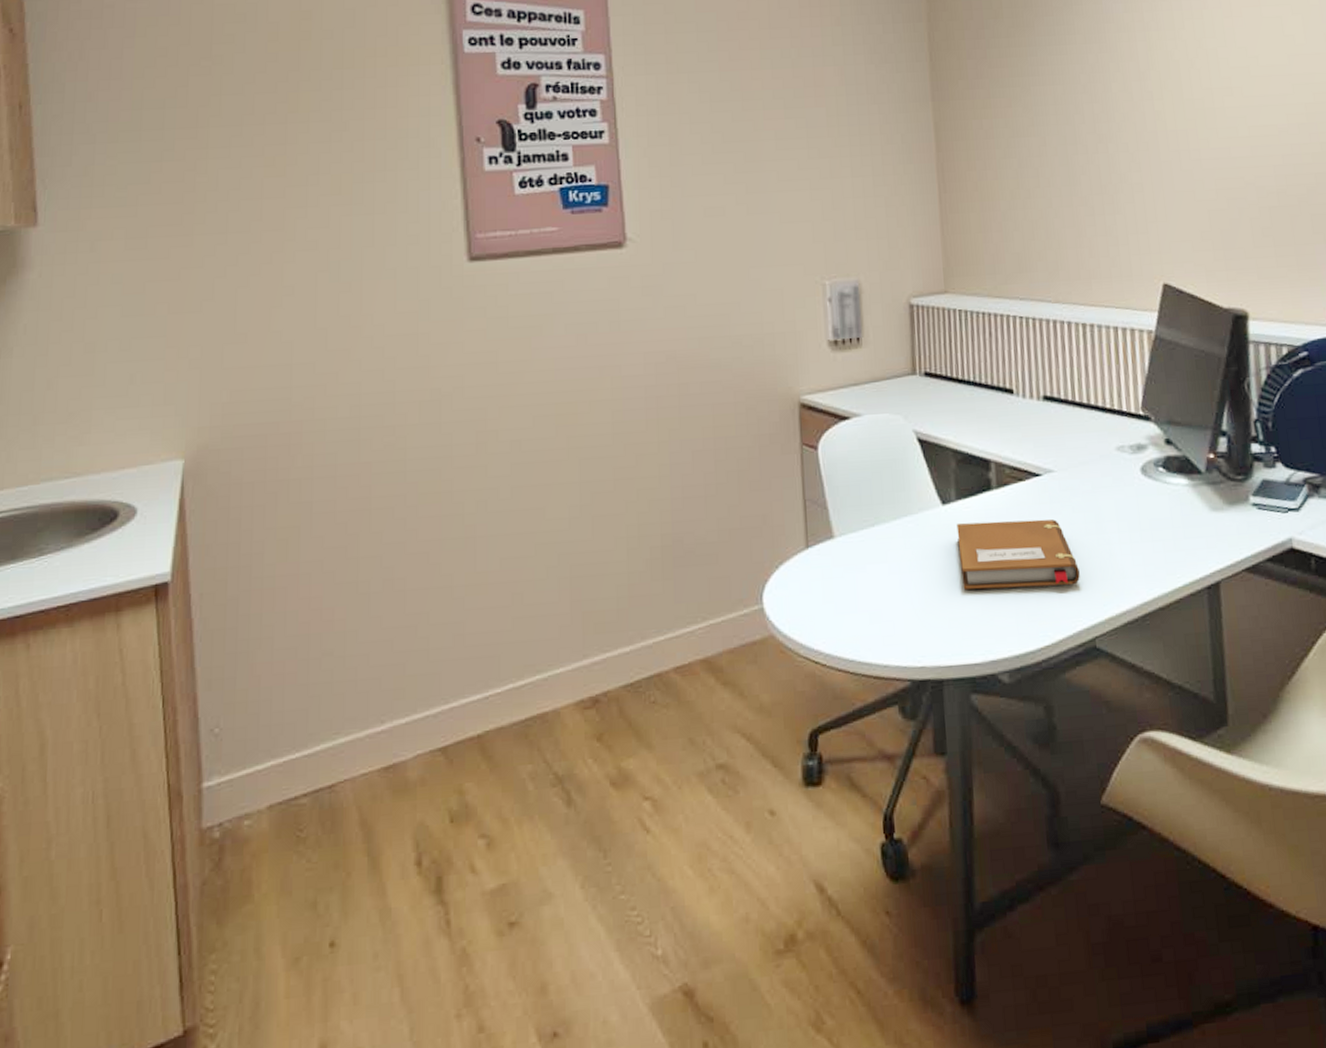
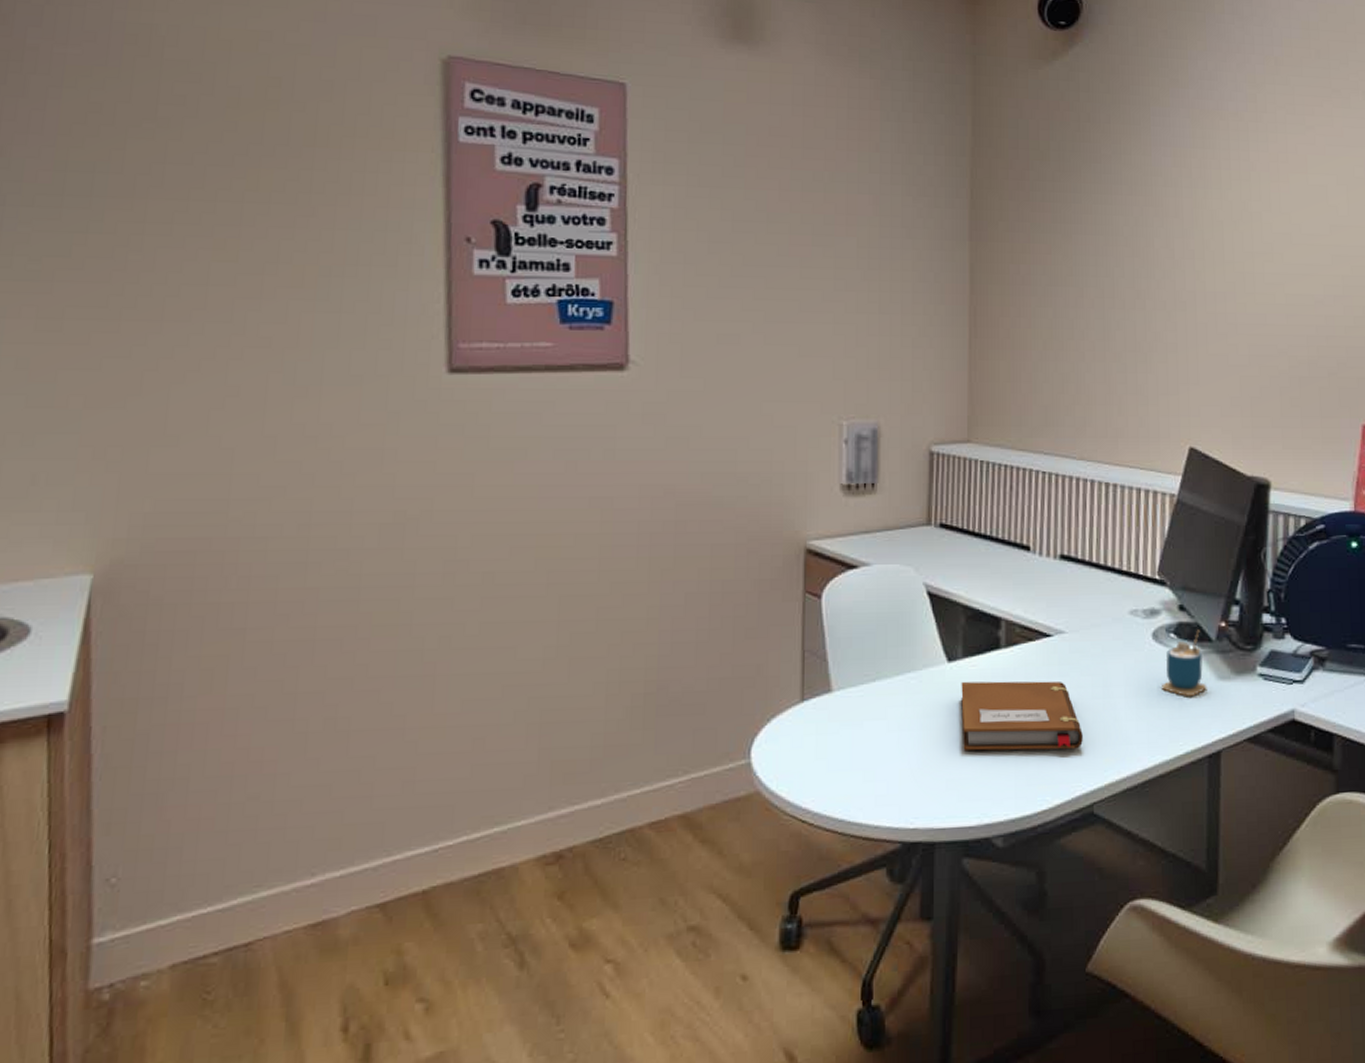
cup: none [1154,462,1201,530] -> present [1162,630,1207,697]

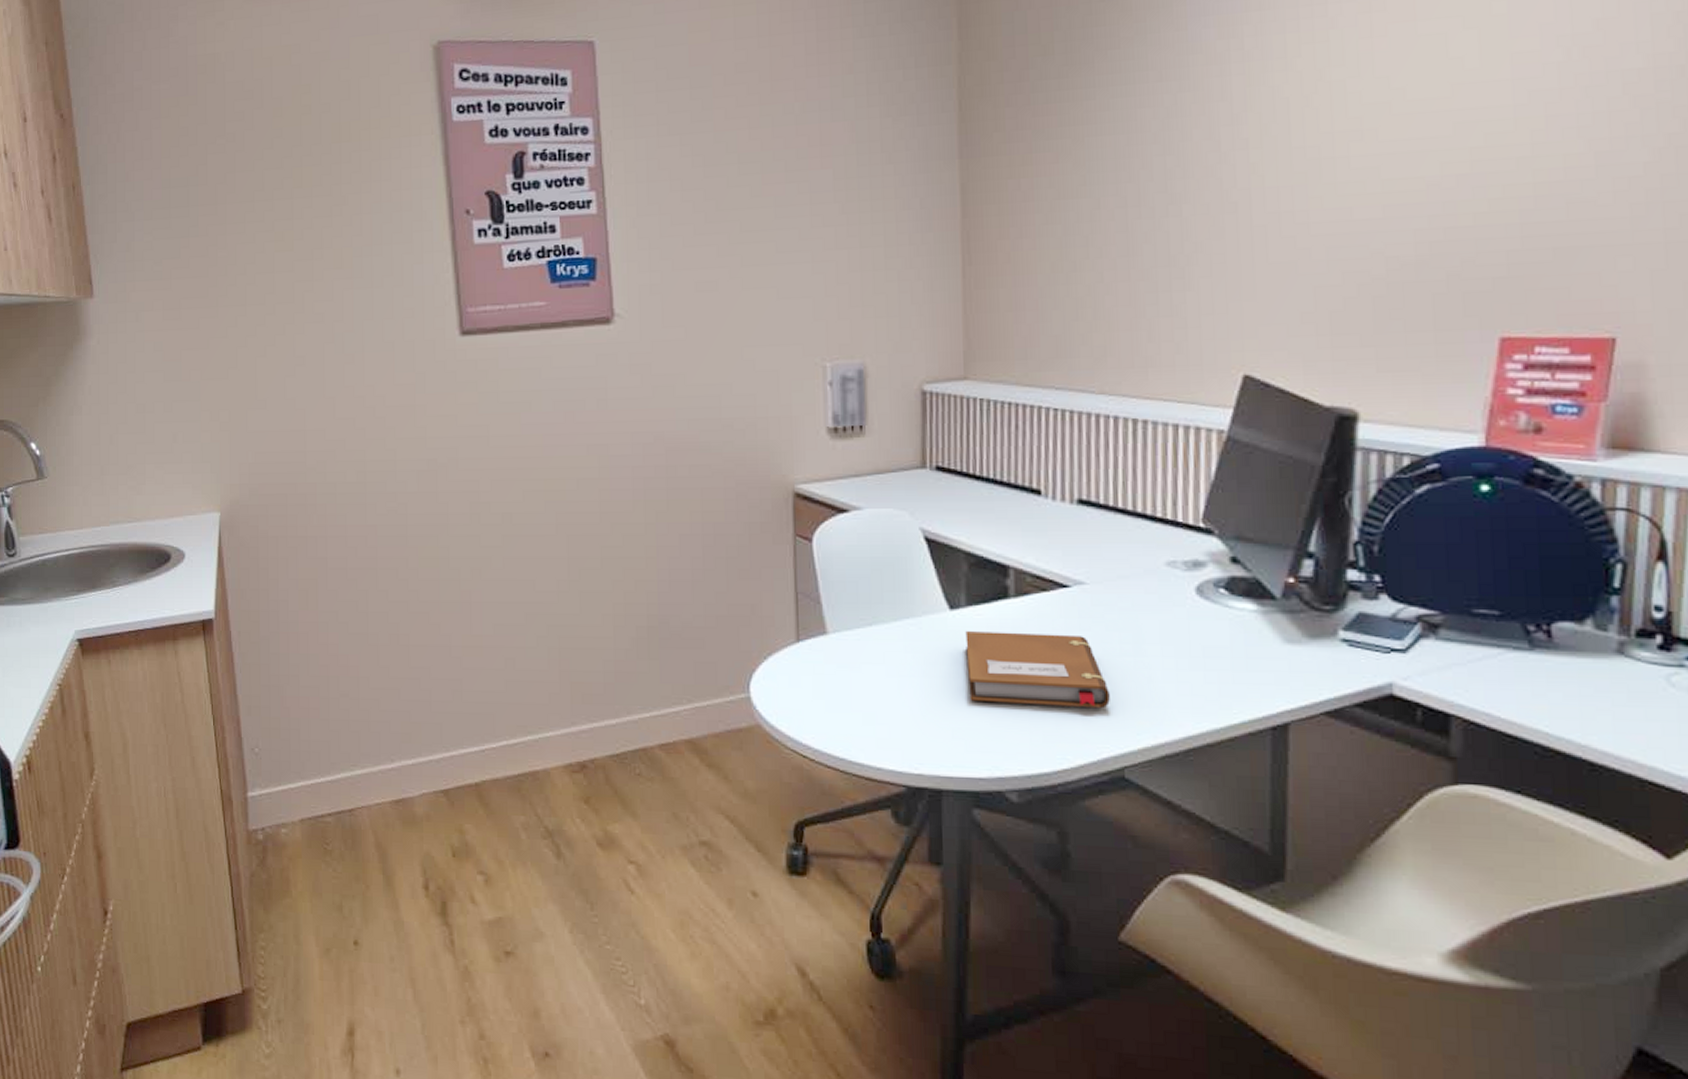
cup: present [1162,630,1207,697] -> none [1209,585,1270,661]

